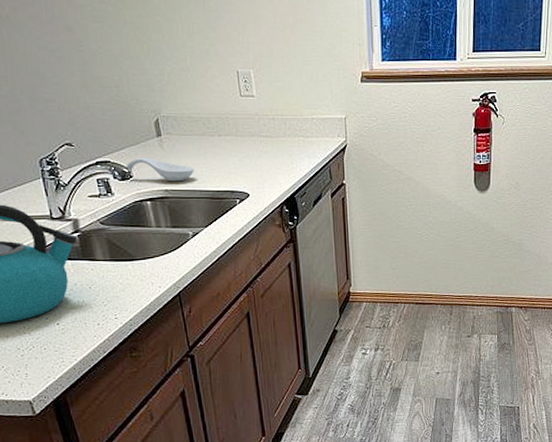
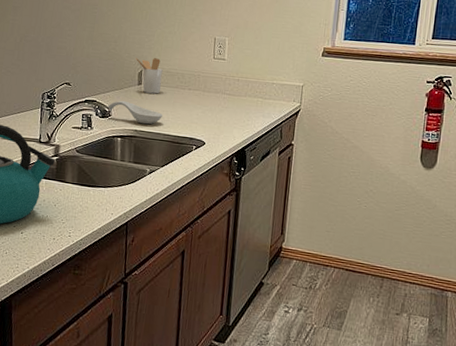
utensil holder: none [146,101,185,145] -> present [135,57,163,94]

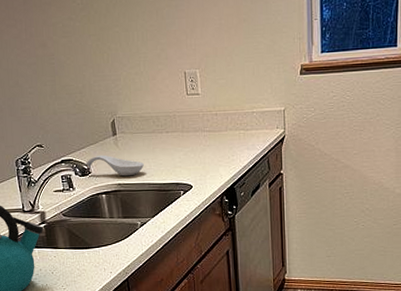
utensil holder: present [135,57,163,94] -> none [105,103,137,143]

